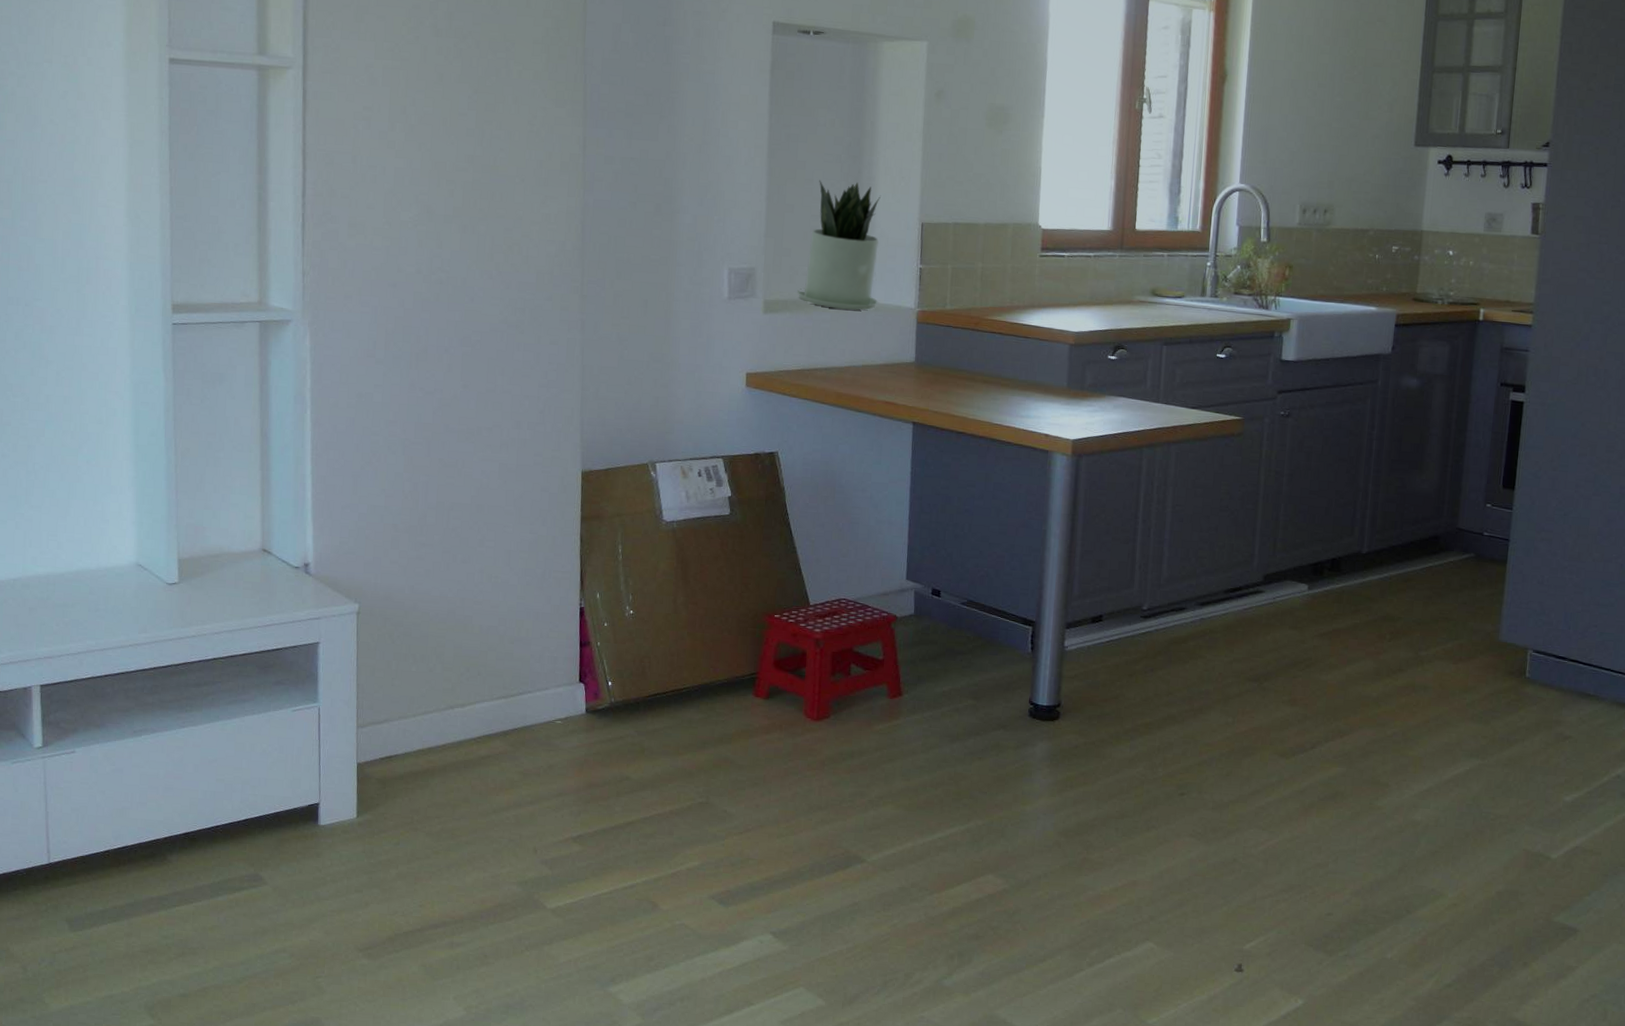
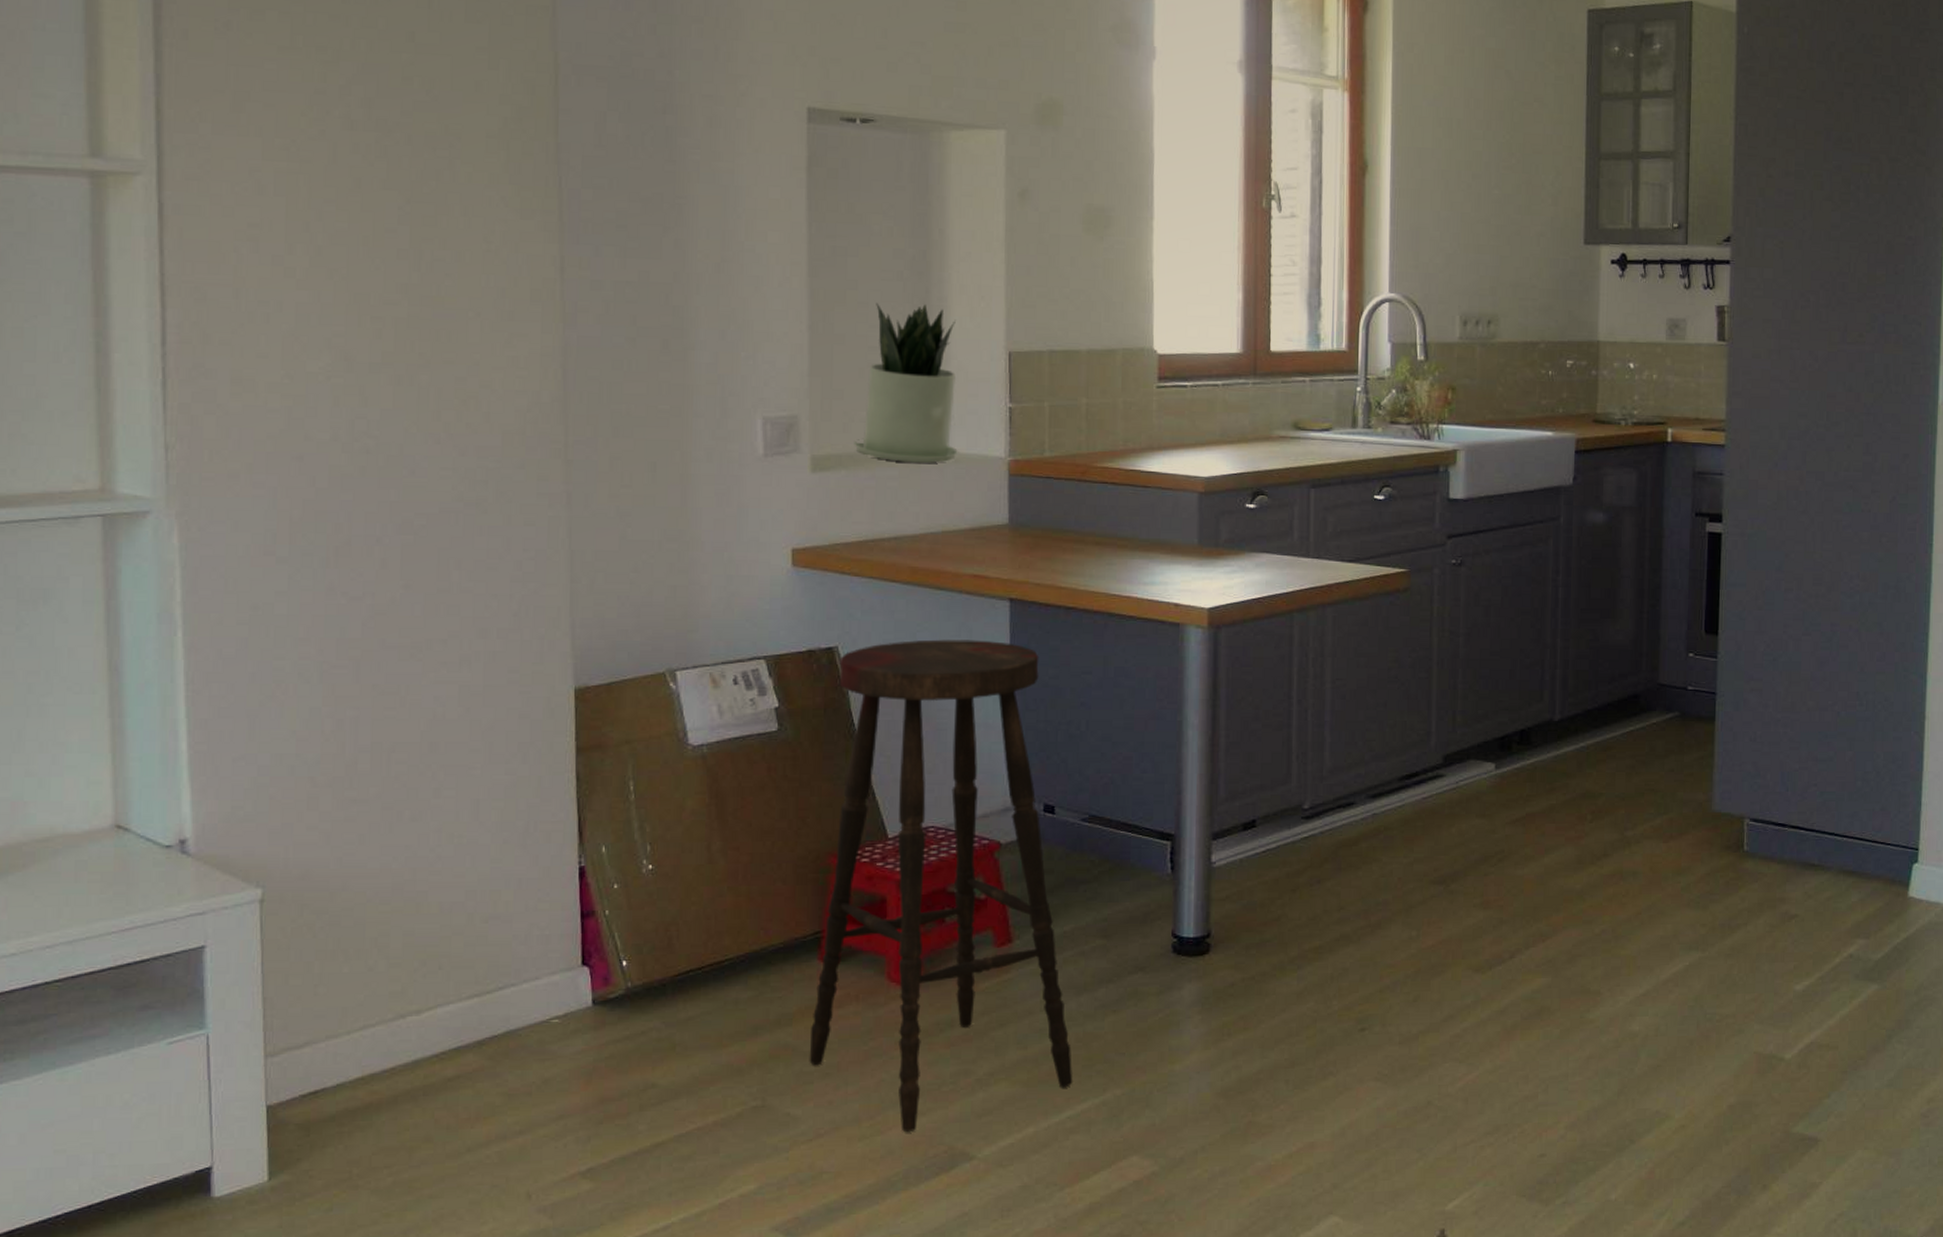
bar stool: none [742,451,945,835] -> present [809,639,1073,1132]

